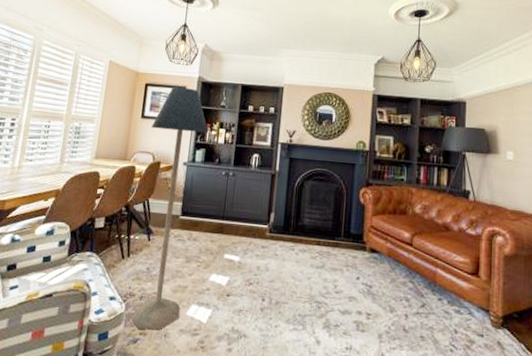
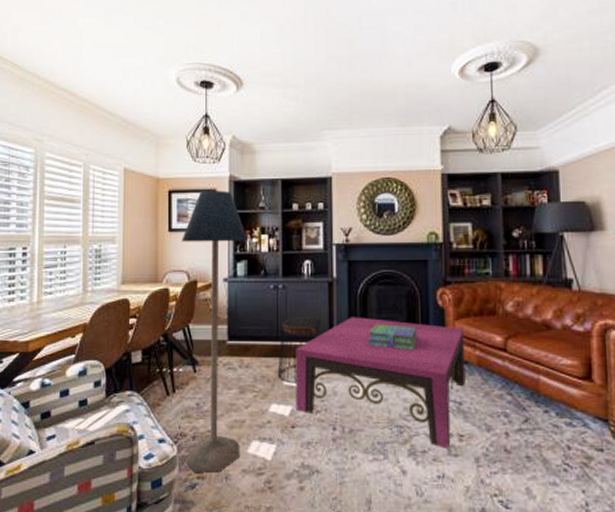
stool: none [220,200,262,258] -> present [277,317,321,384]
coffee table: none [232,205,379,325] -> present [295,317,466,449]
stack of books: none [298,213,341,239] -> present [367,324,418,351]

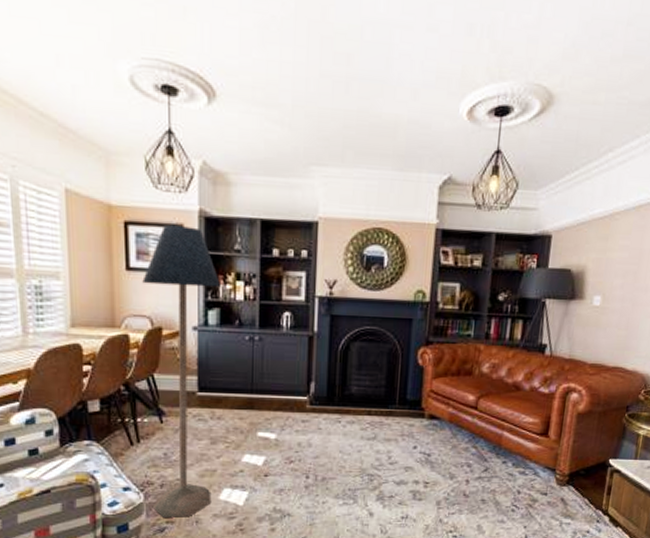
stool: present [277,317,321,384] -> none [251,370,299,436]
coffee table: present [295,317,466,449] -> none [270,372,440,494]
stack of books: present [367,324,418,351] -> none [345,380,396,407]

